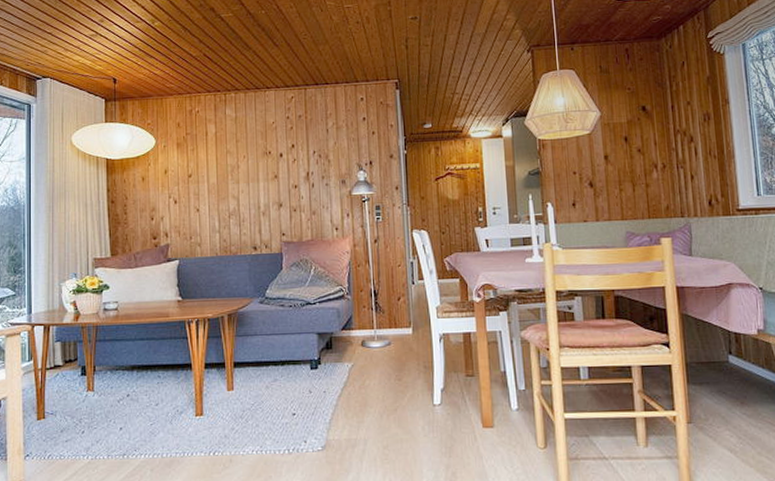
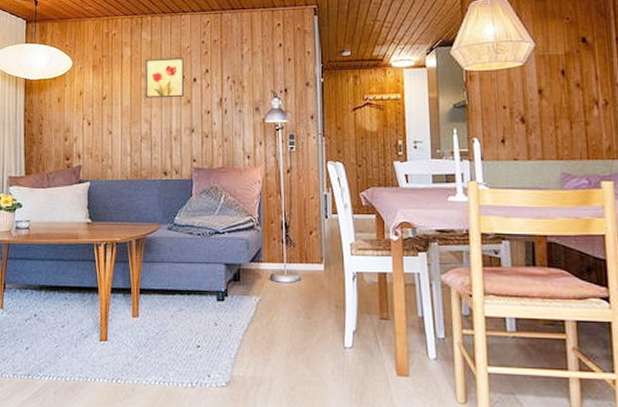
wall art: none [230,133,270,175] -> present [145,57,184,99]

